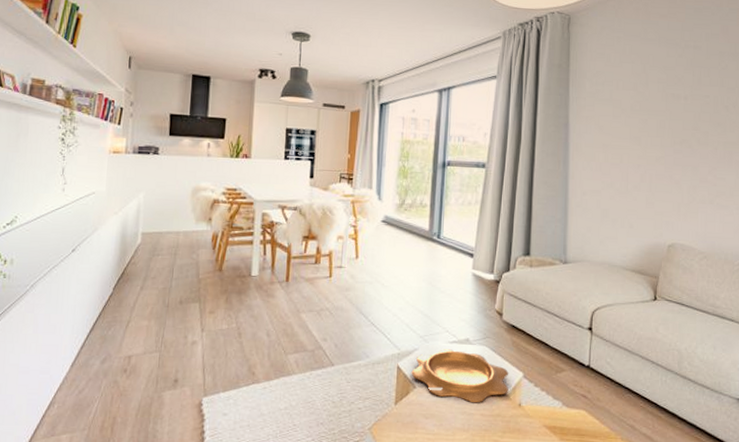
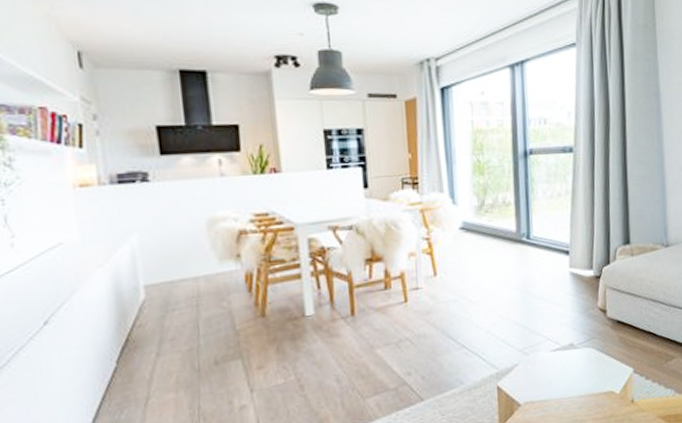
decorative bowl: present [411,349,509,402] -> none [513,357,620,410]

